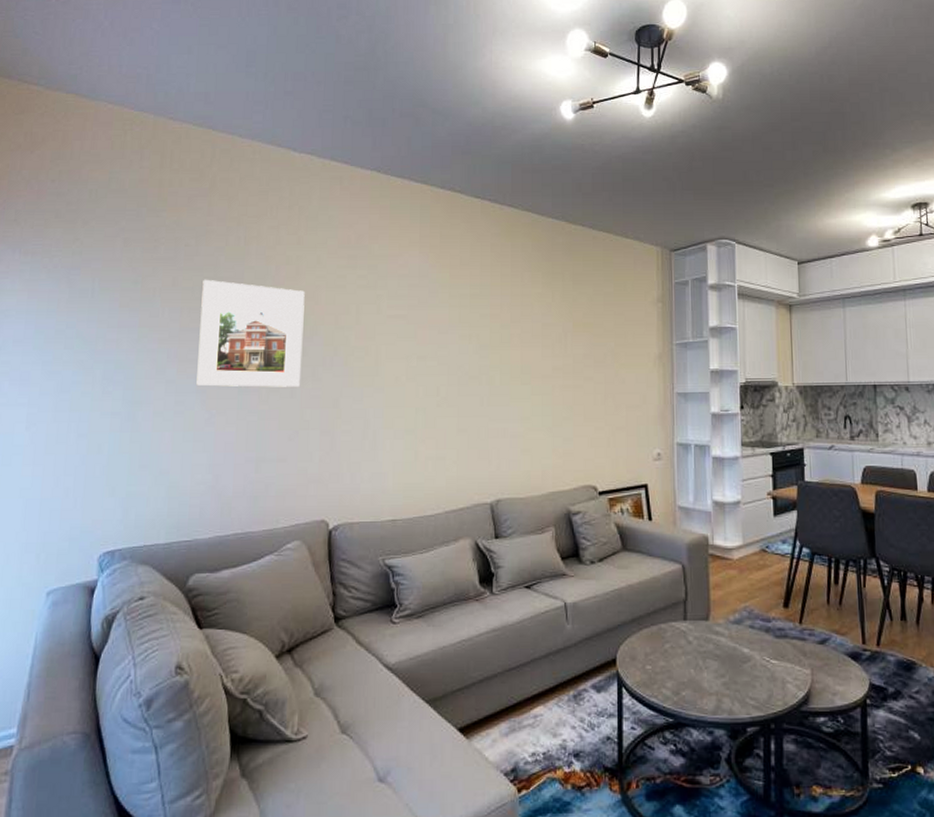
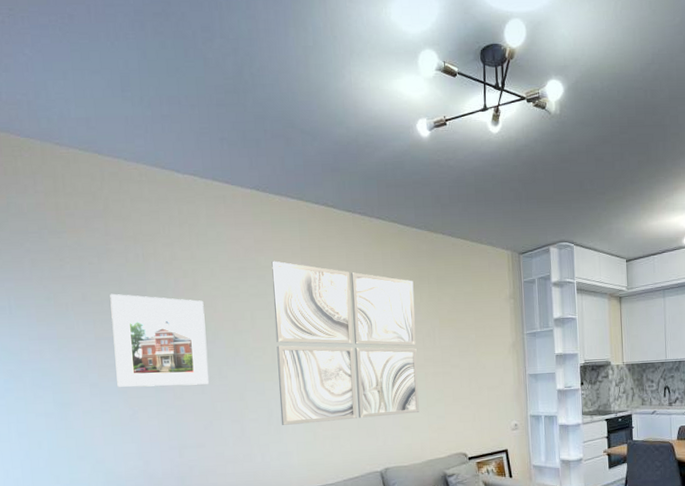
wall art: none [378,249,545,440] -> present [271,261,420,425]

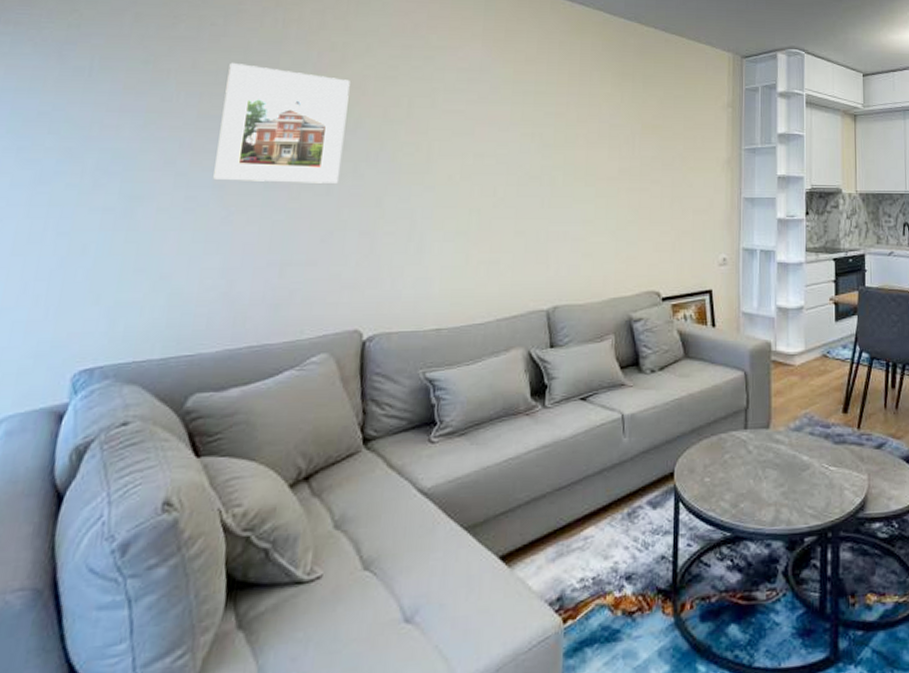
wall art: present [271,261,420,425] -> none [425,40,615,242]

